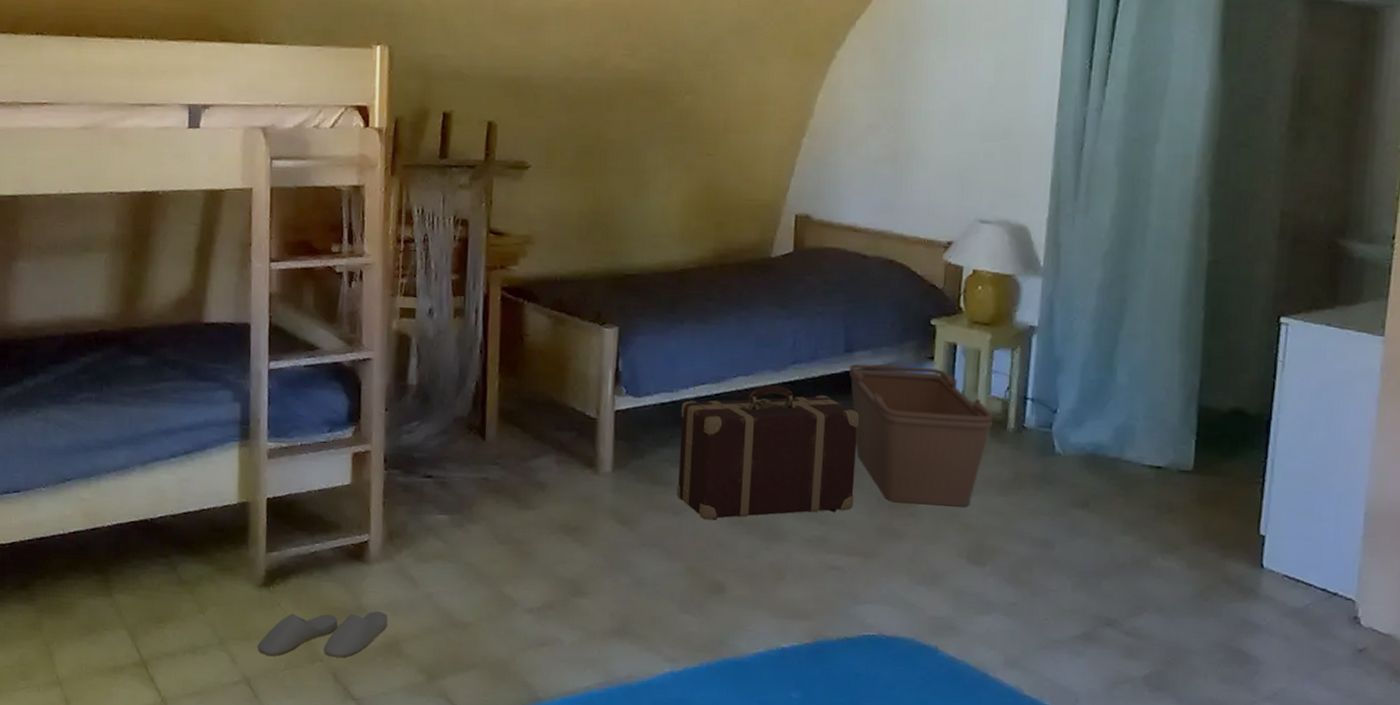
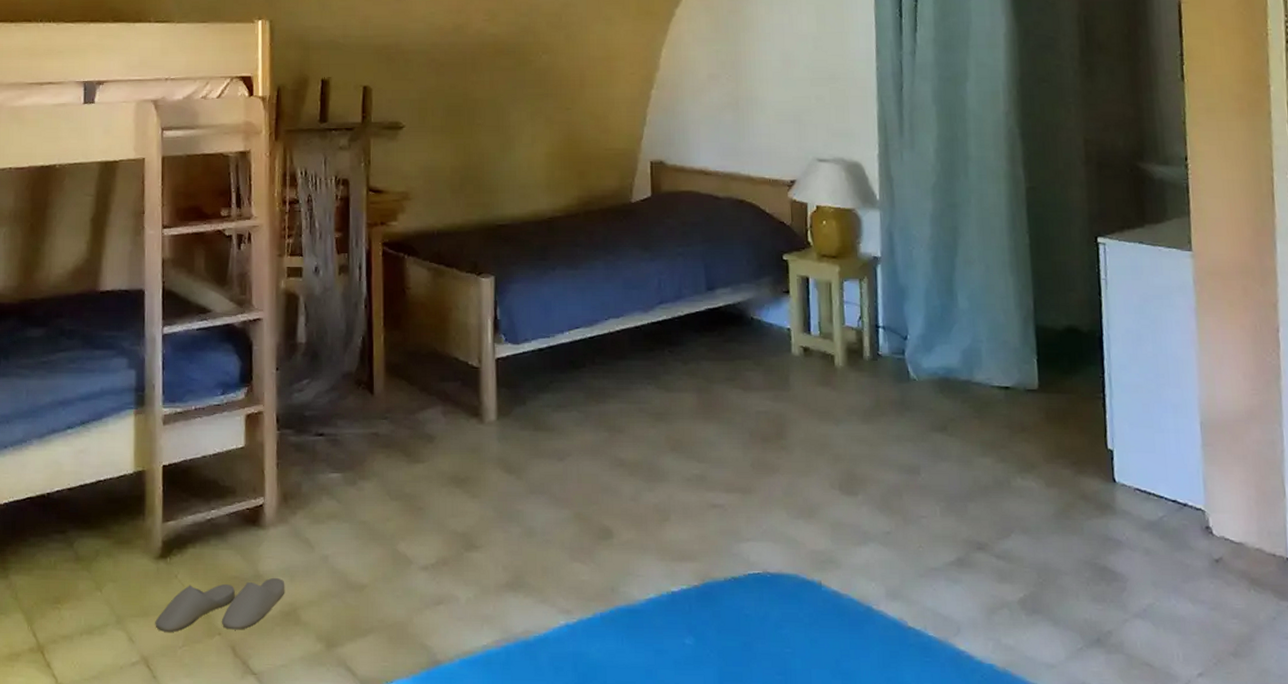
suitcase: present [676,384,859,521] -> none [558,325,728,464]
bicycle basket: present [848,363,993,507] -> none [711,301,850,437]

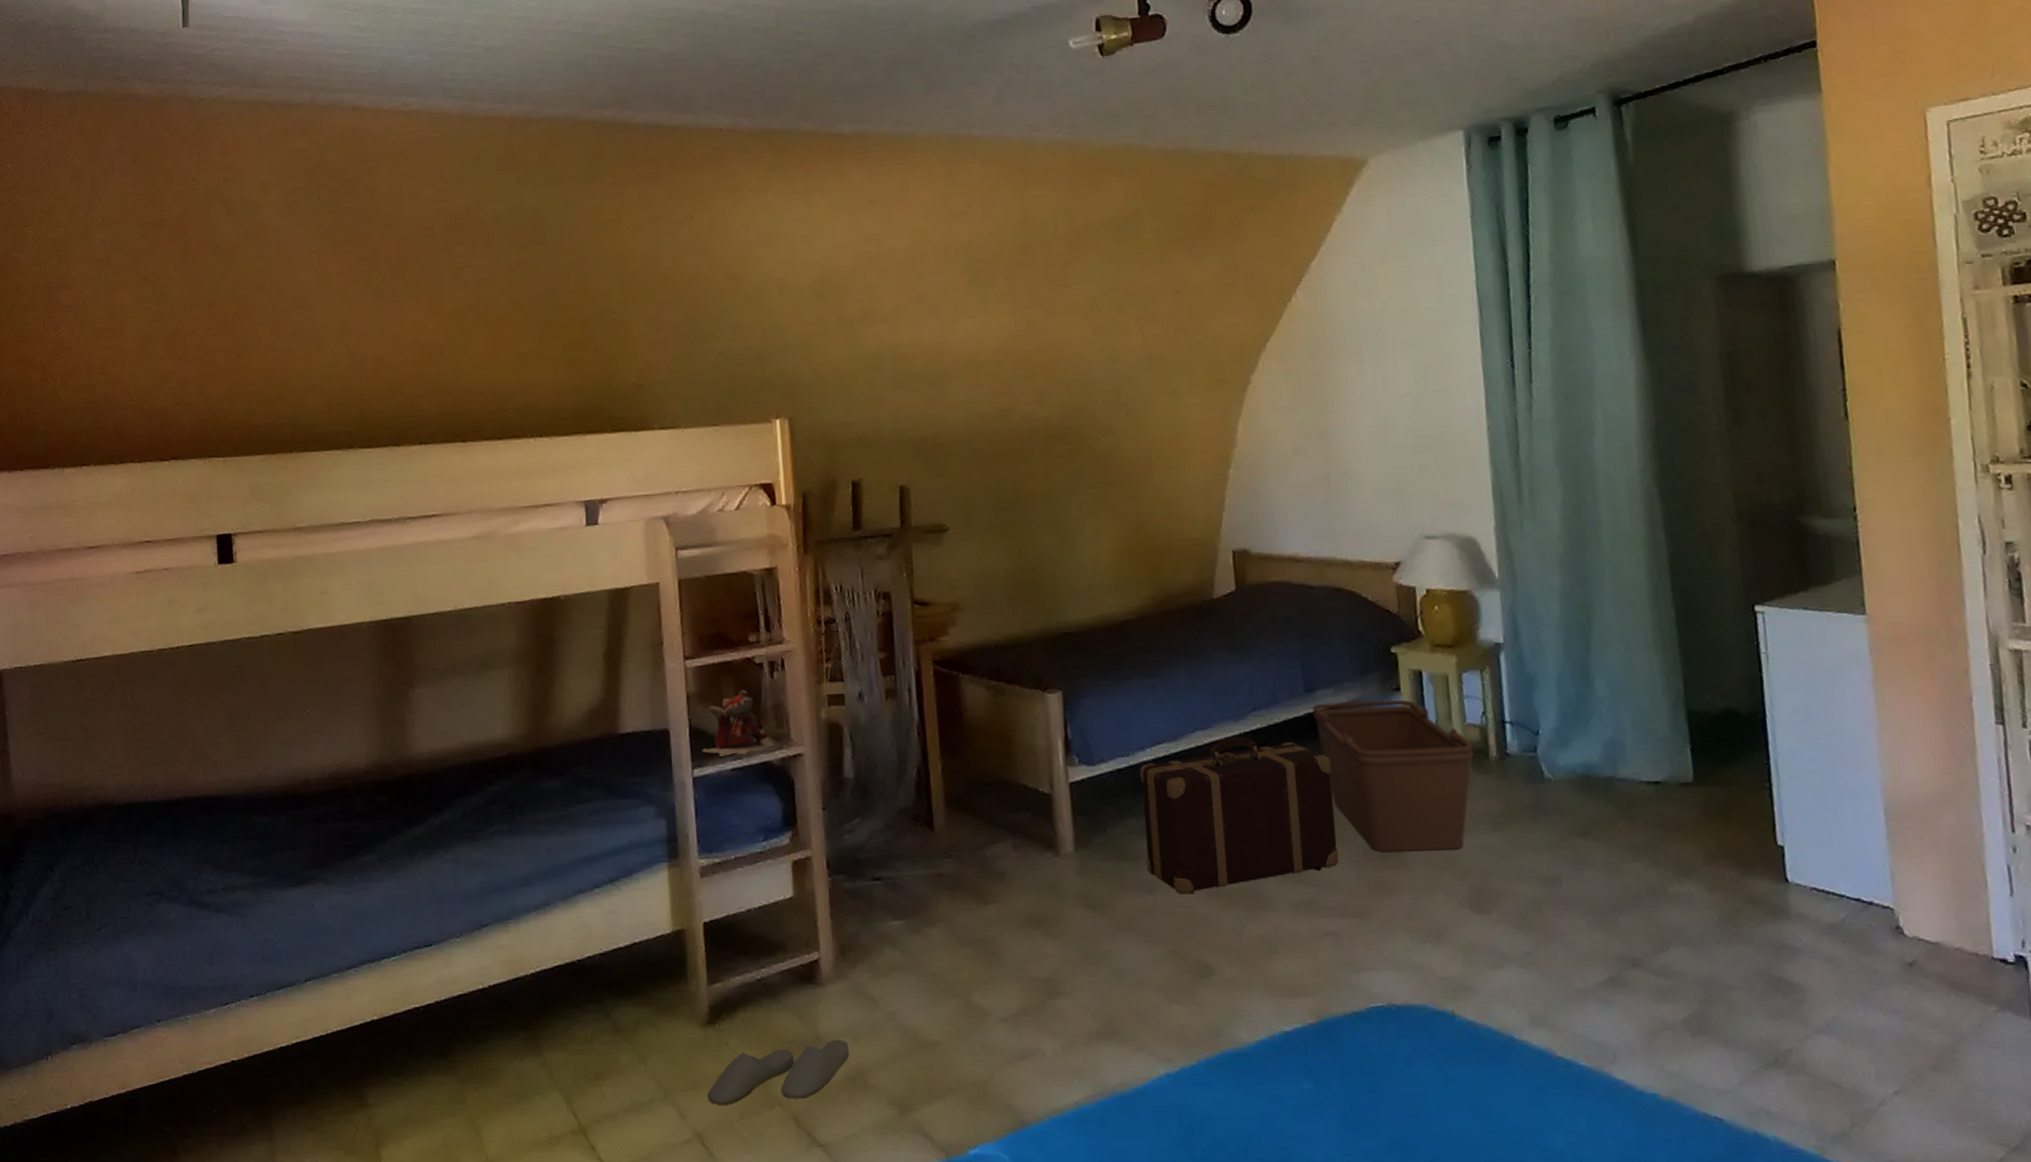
stuffed animal: none [172,258,236,318] -> present [702,690,774,758]
suitcase: none [558,325,728,464] -> present [1140,736,1339,895]
bicycle basket: none [711,301,850,437] -> present [1312,699,1474,853]

